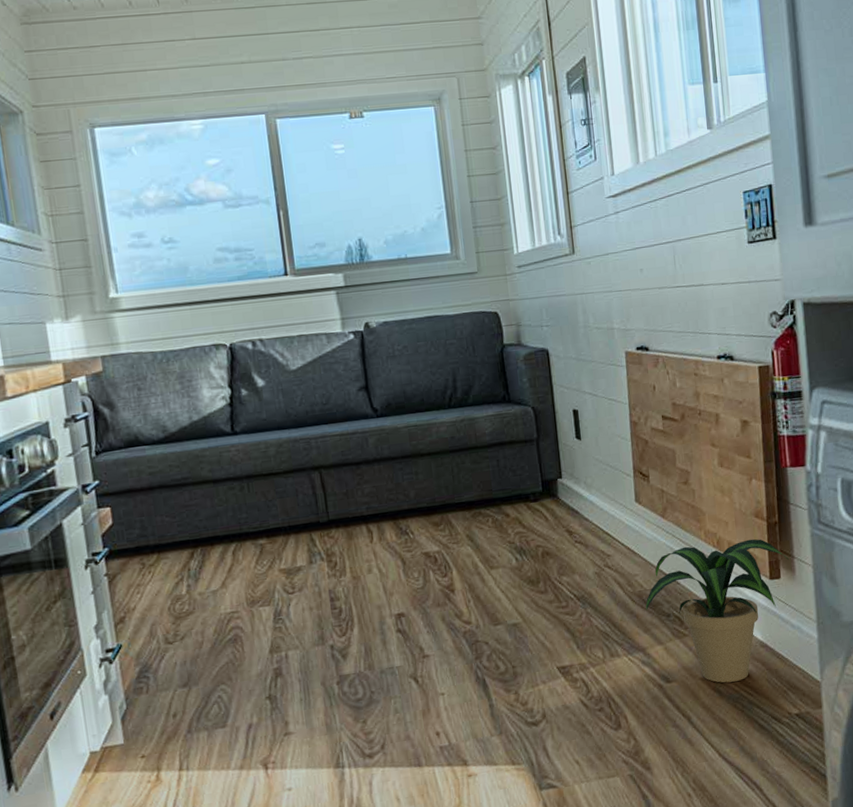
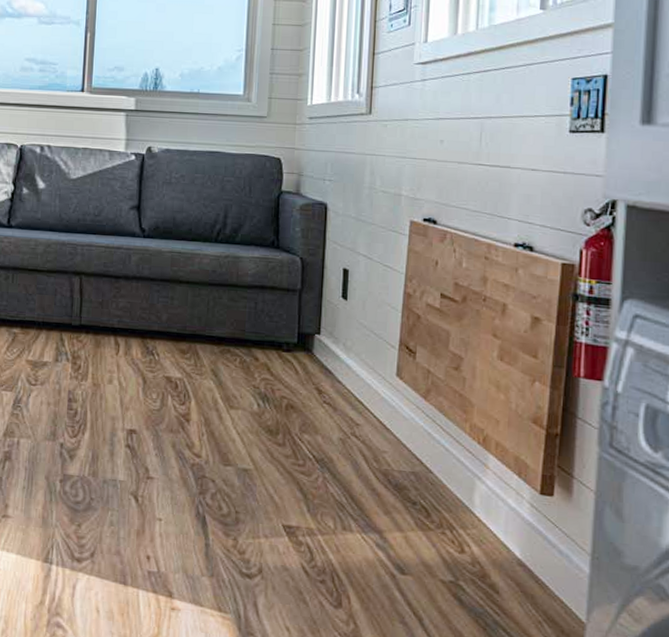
potted plant: present [645,539,789,683] -> none [390,435,567,595]

